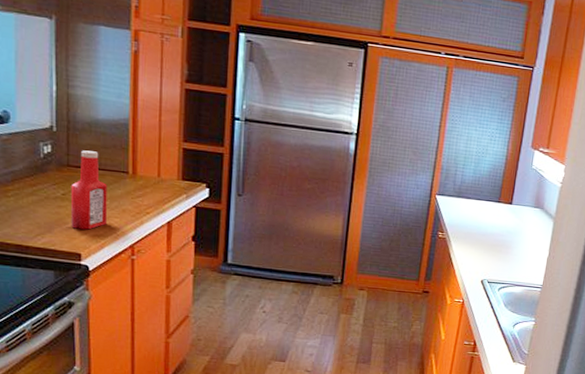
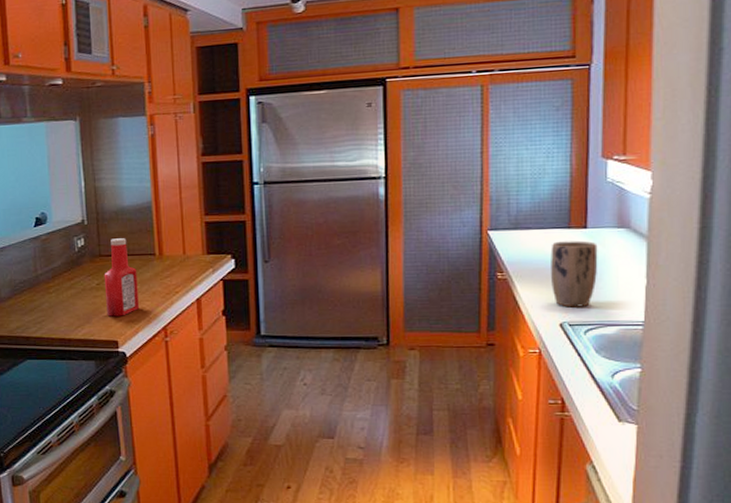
plant pot: none [479,212,518,269] -> present [551,240,598,308]

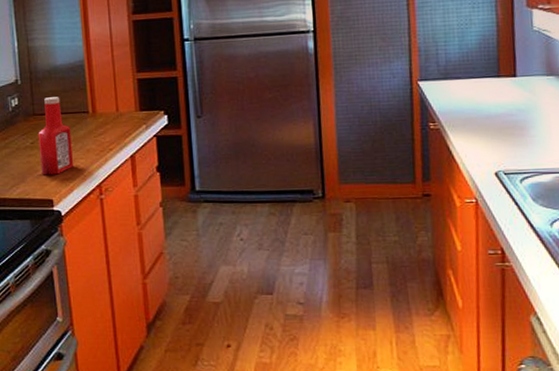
plant pot: present [551,240,598,308] -> none [481,89,530,156]

